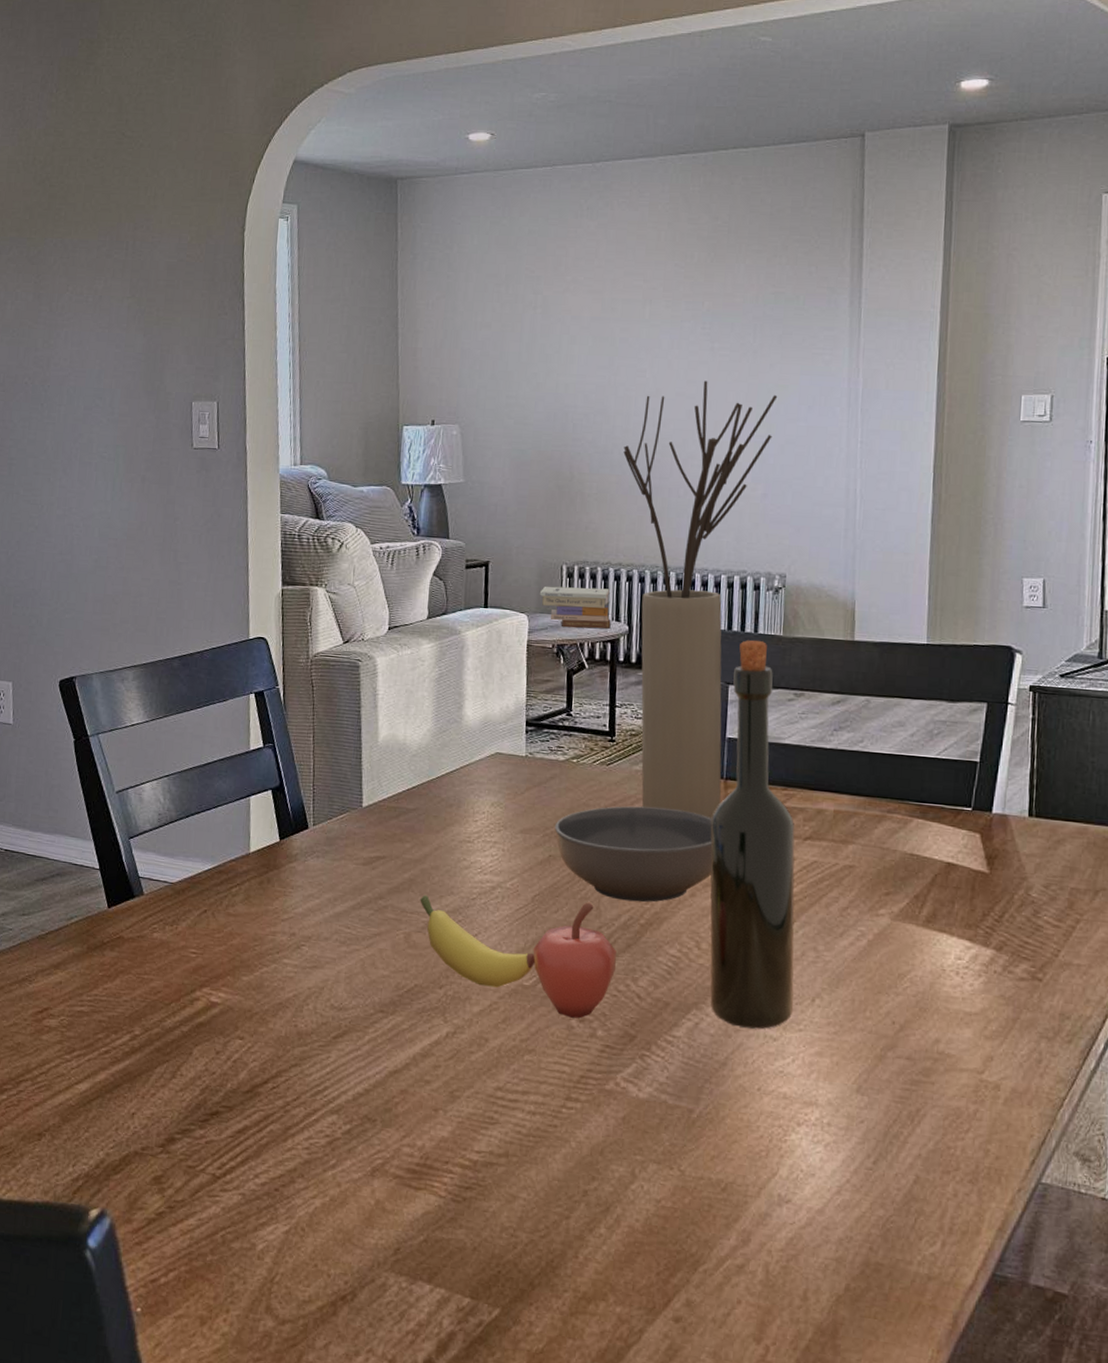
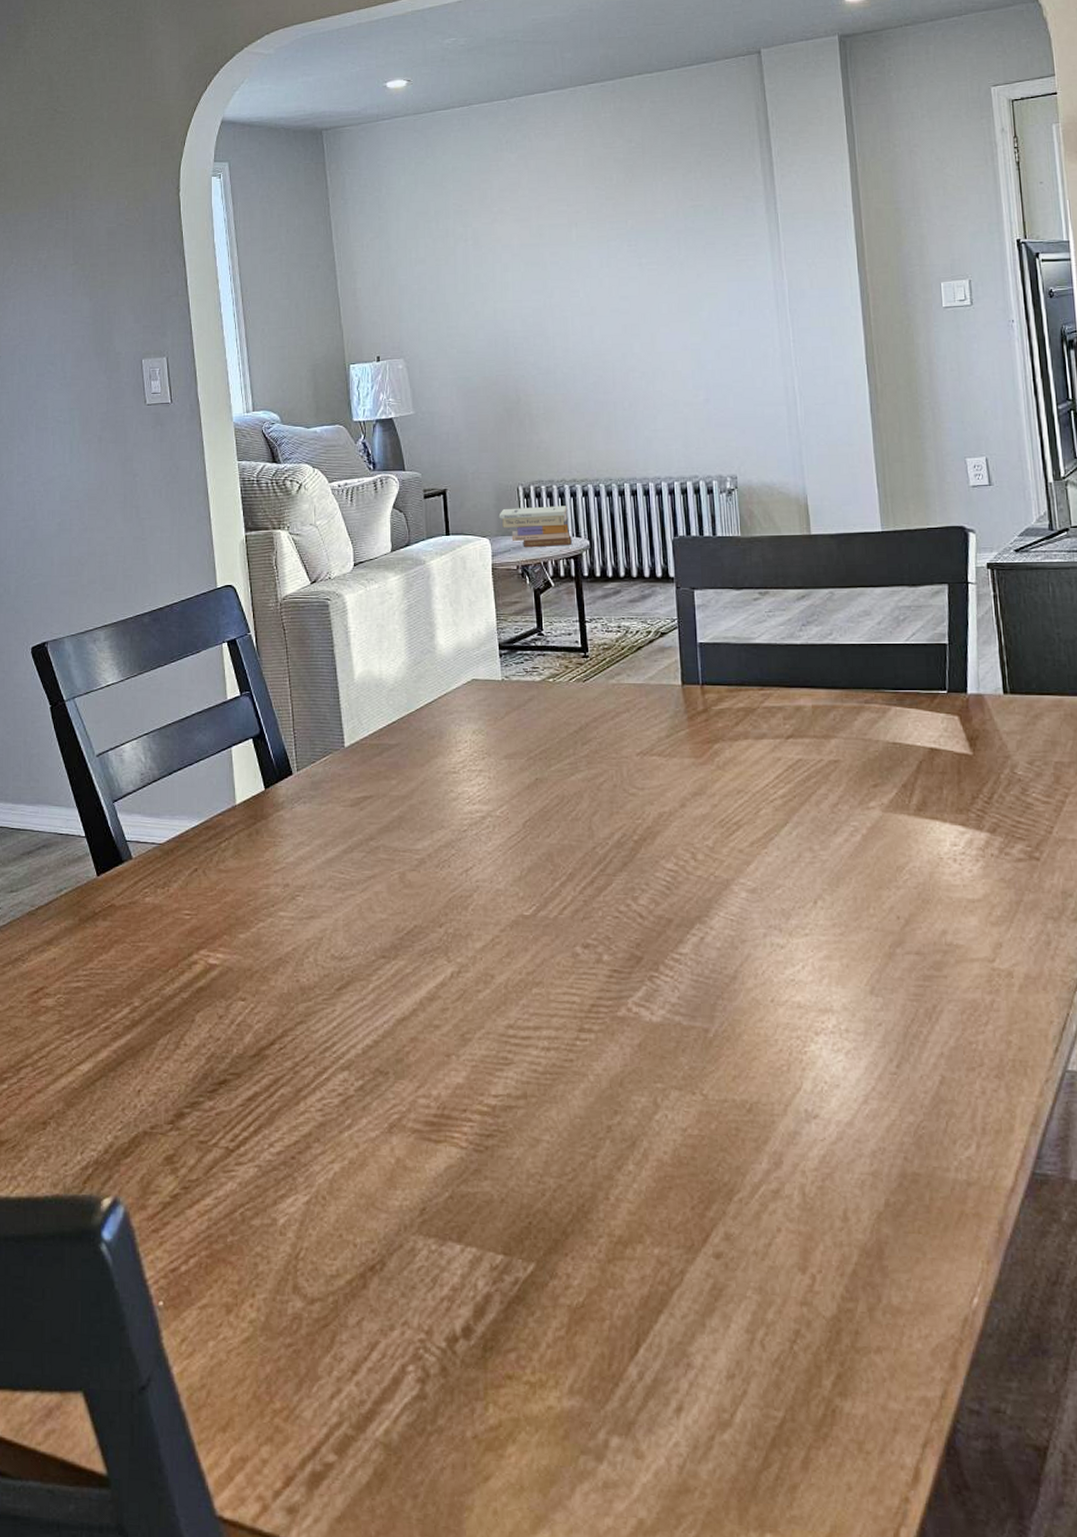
fruit: present [420,895,616,1019] -> none [411,823,614,945]
bowl: present [554,806,713,902] -> none [538,719,700,818]
vase: present [623,381,778,819] -> none [565,295,708,727]
wine bottle: present [710,640,795,1029] -> none [692,543,797,938]

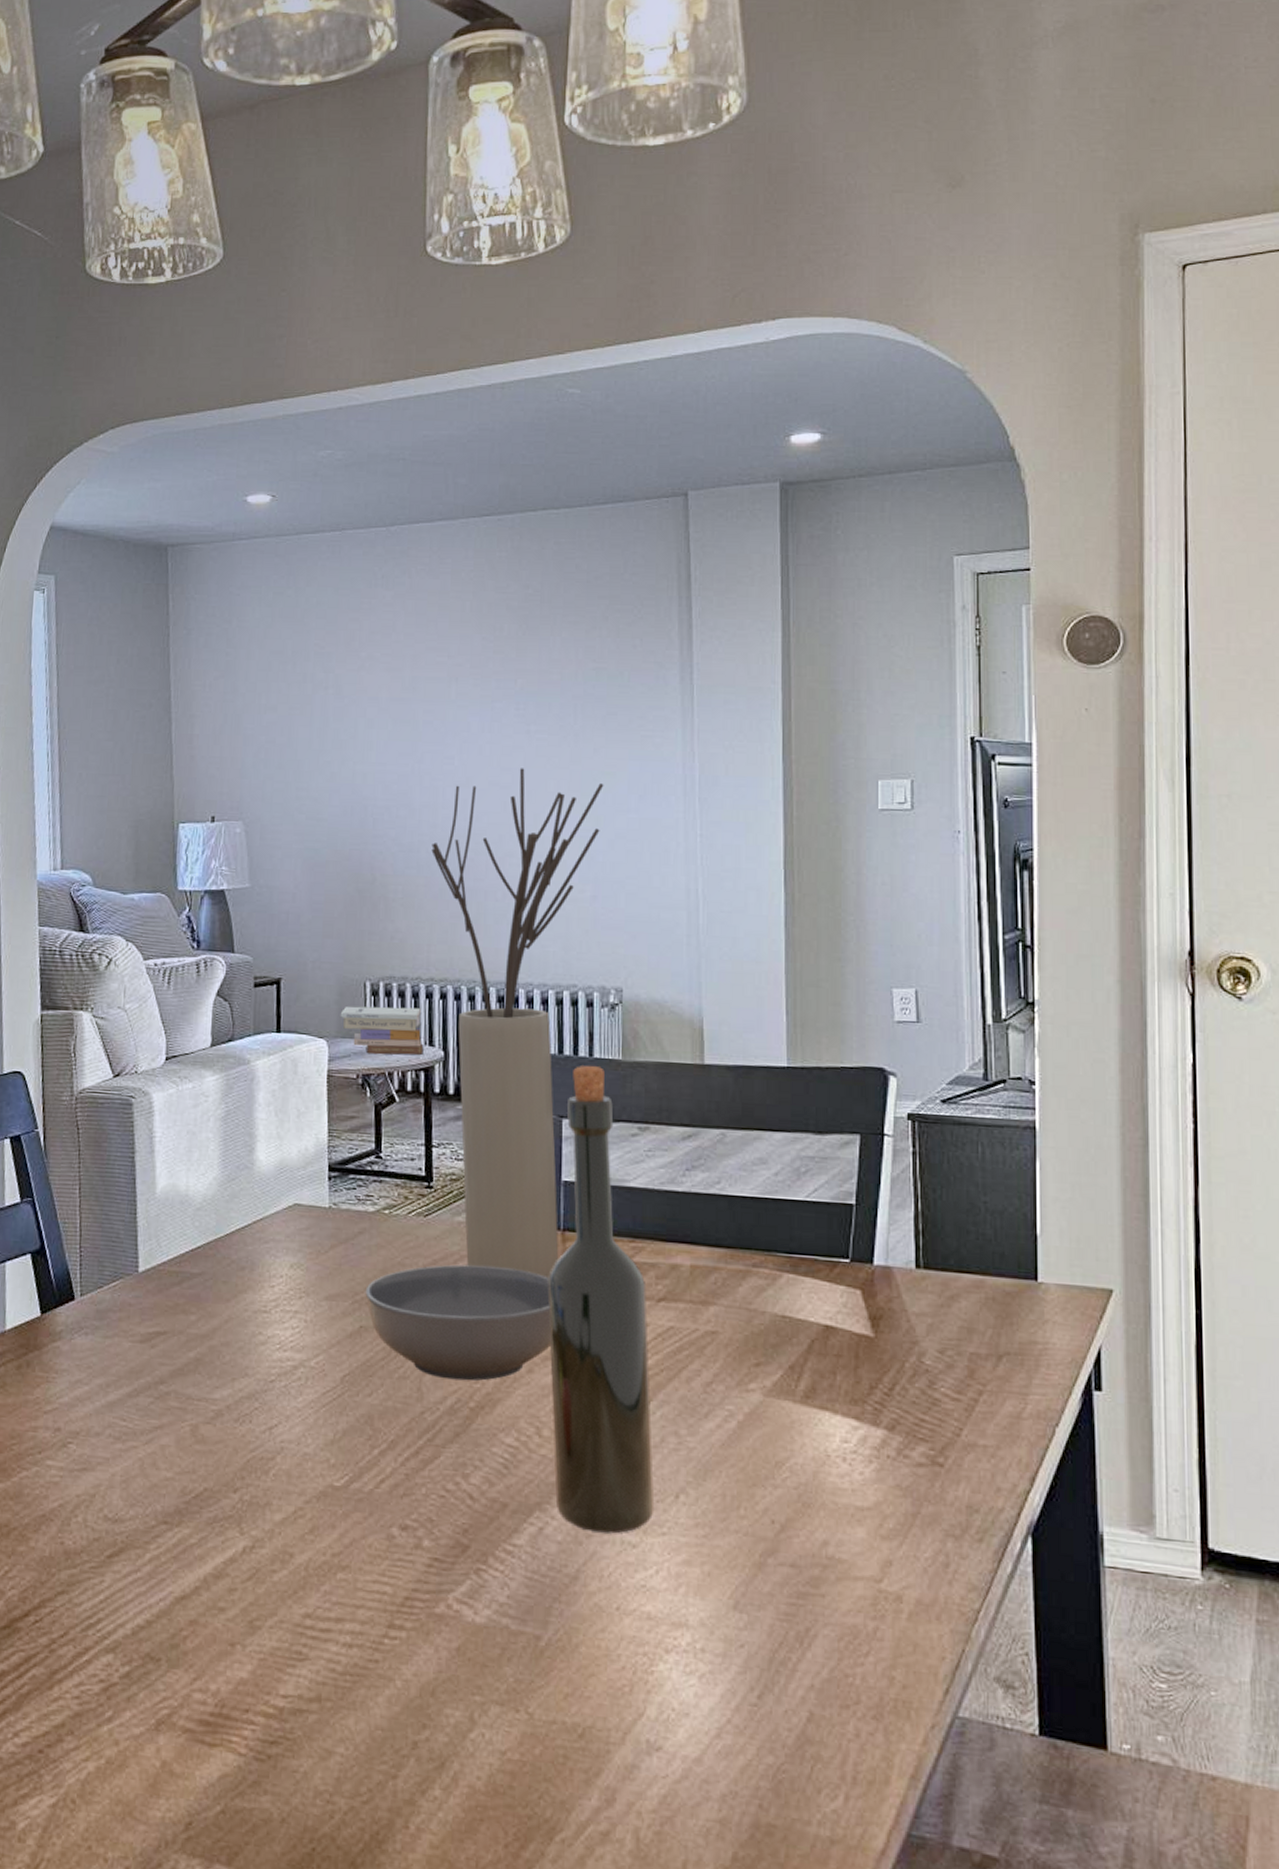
bowl: none [538,719,700,818] -> present [365,1264,552,1381]
vase: none [565,295,708,727] -> present [431,768,604,1279]
wine bottle: none [692,543,797,938] -> present [547,1065,655,1534]

